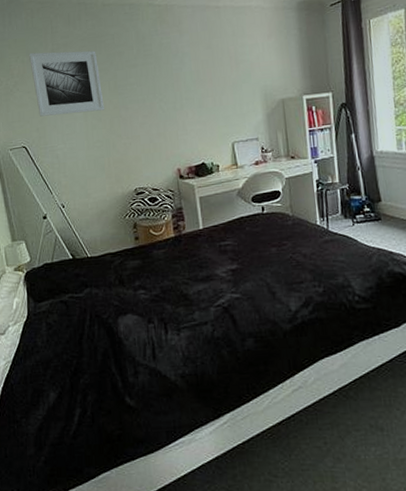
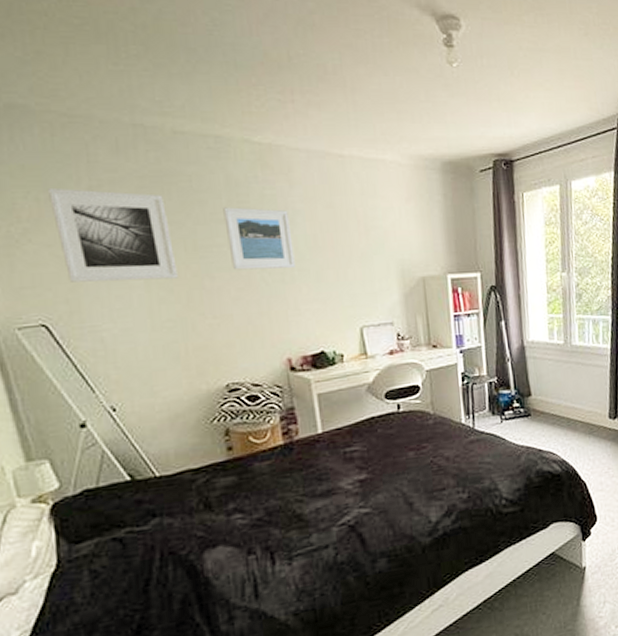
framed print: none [134,53,183,102] -> present [223,207,295,270]

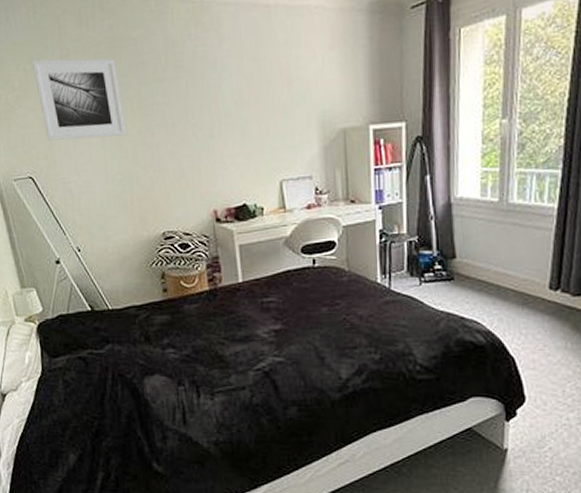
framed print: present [223,207,295,270] -> none [162,65,222,127]

